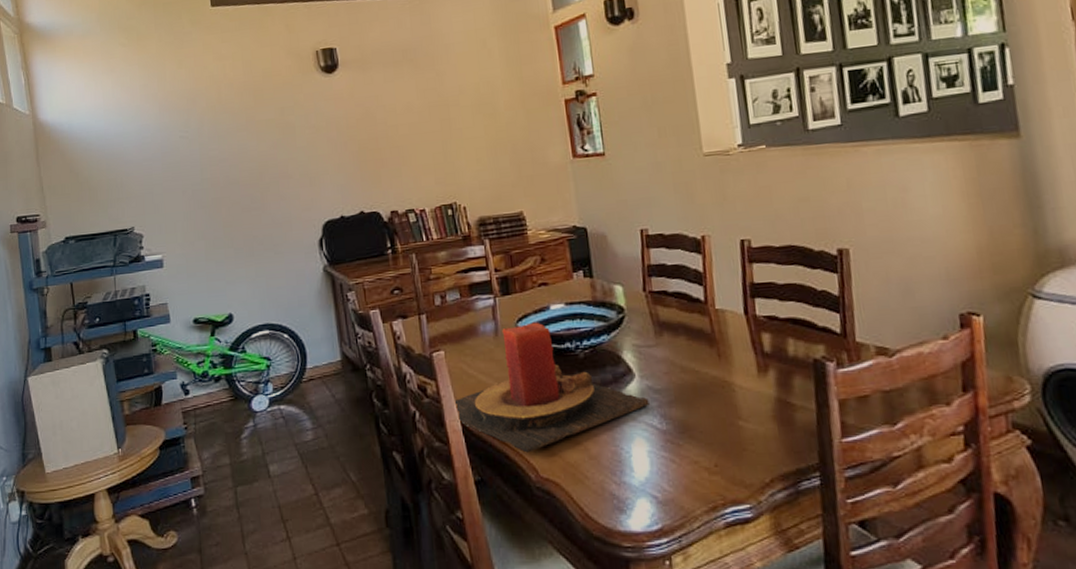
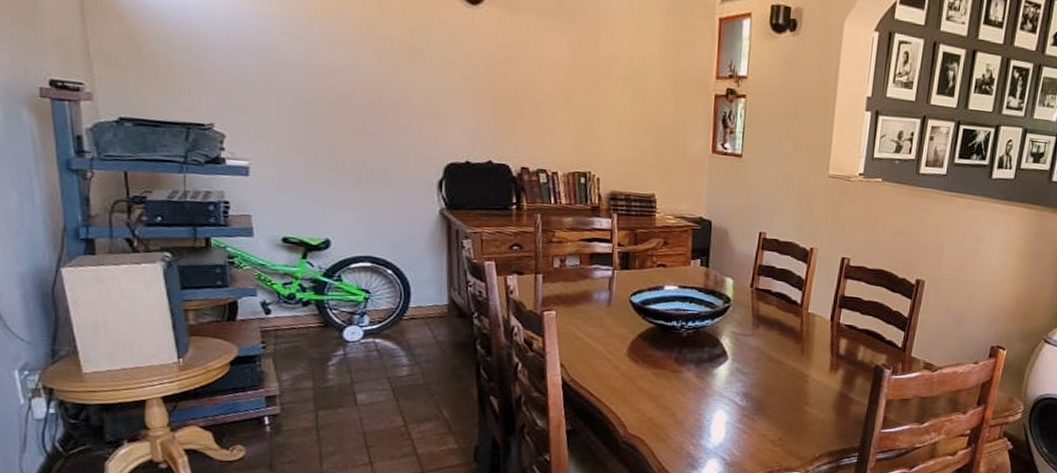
candle: present [454,322,649,453] -> none [558,298,736,412]

